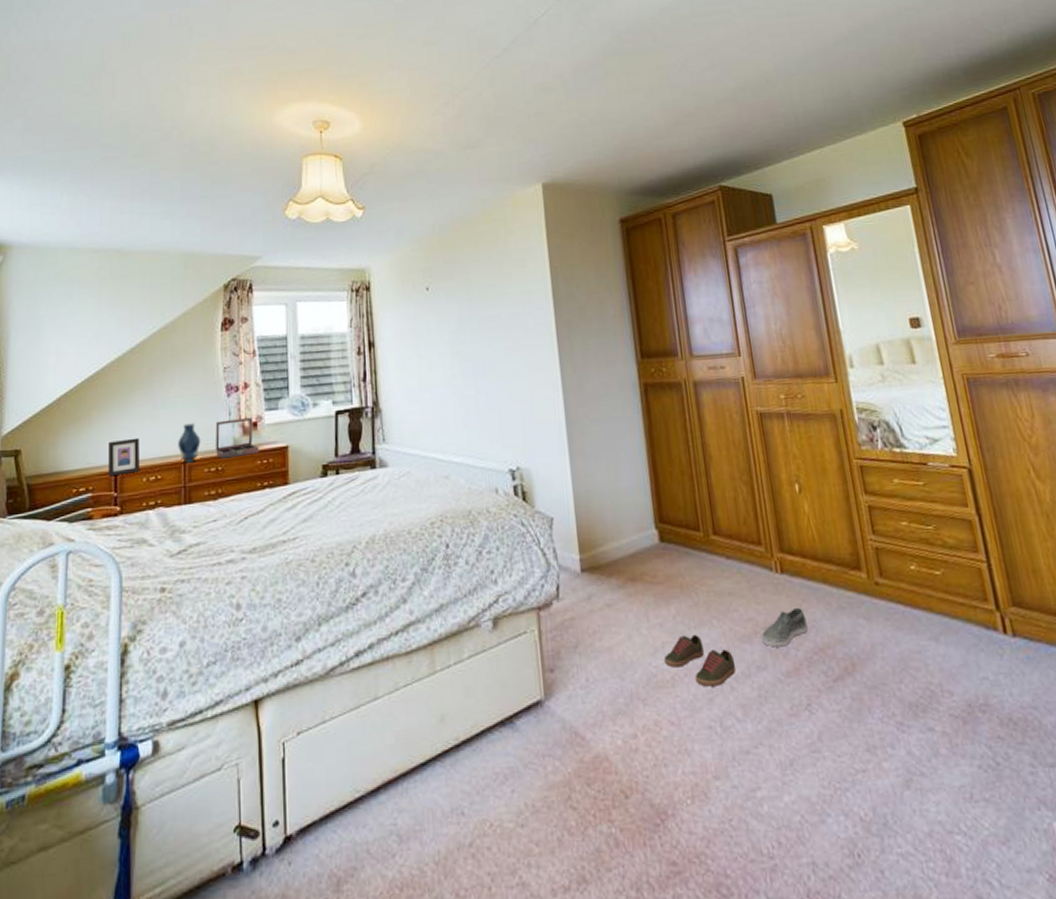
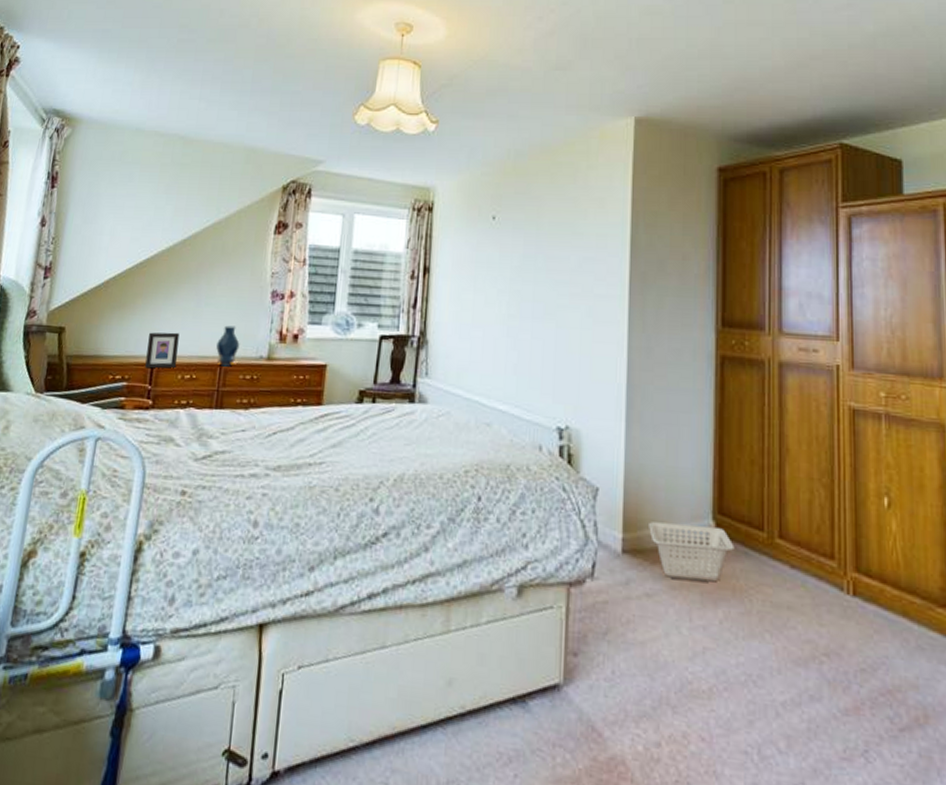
jewelry box: present [215,416,259,459] -> none [253,327,297,369]
laundry basket: none [601,535,678,586] -> present [649,522,735,582]
shoe: present [663,634,736,687] -> none [702,643,785,709]
shoe: present [761,607,808,648] -> none [819,637,876,680]

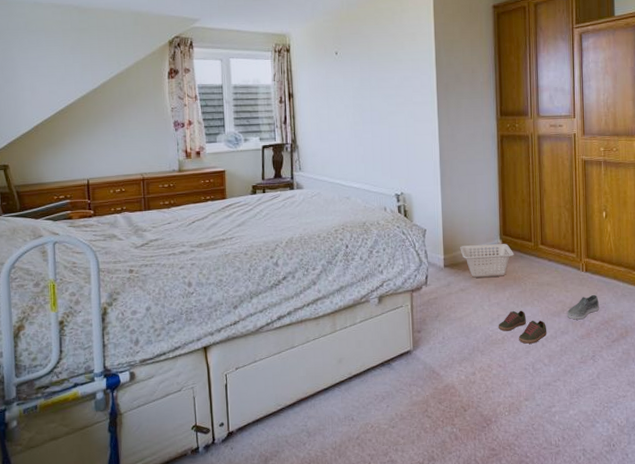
picture frame: present [145,332,180,369] -> none [80,159,108,188]
vase: present [215,325,240,367] -> none [136,150,156,180]
shoe: none [702,643,785,709] -> present [498,310,547,344]
shoe: none [819,637,876,680] -> present [567,294,599,320]

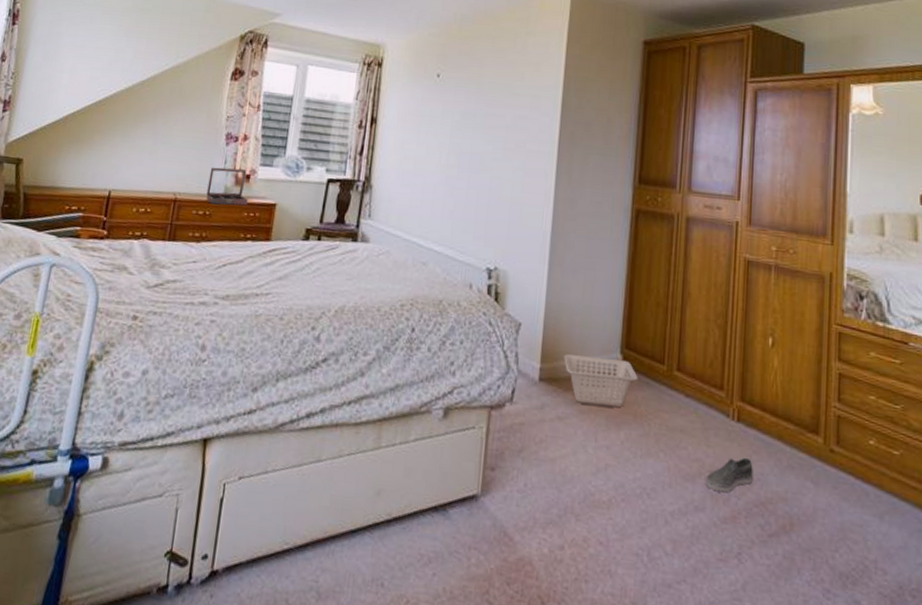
jewelry box: none [166,147,202,178] -> present [206,167,248,206]
shoe: present [498,310,547,344] -> none [604,461,675,517]

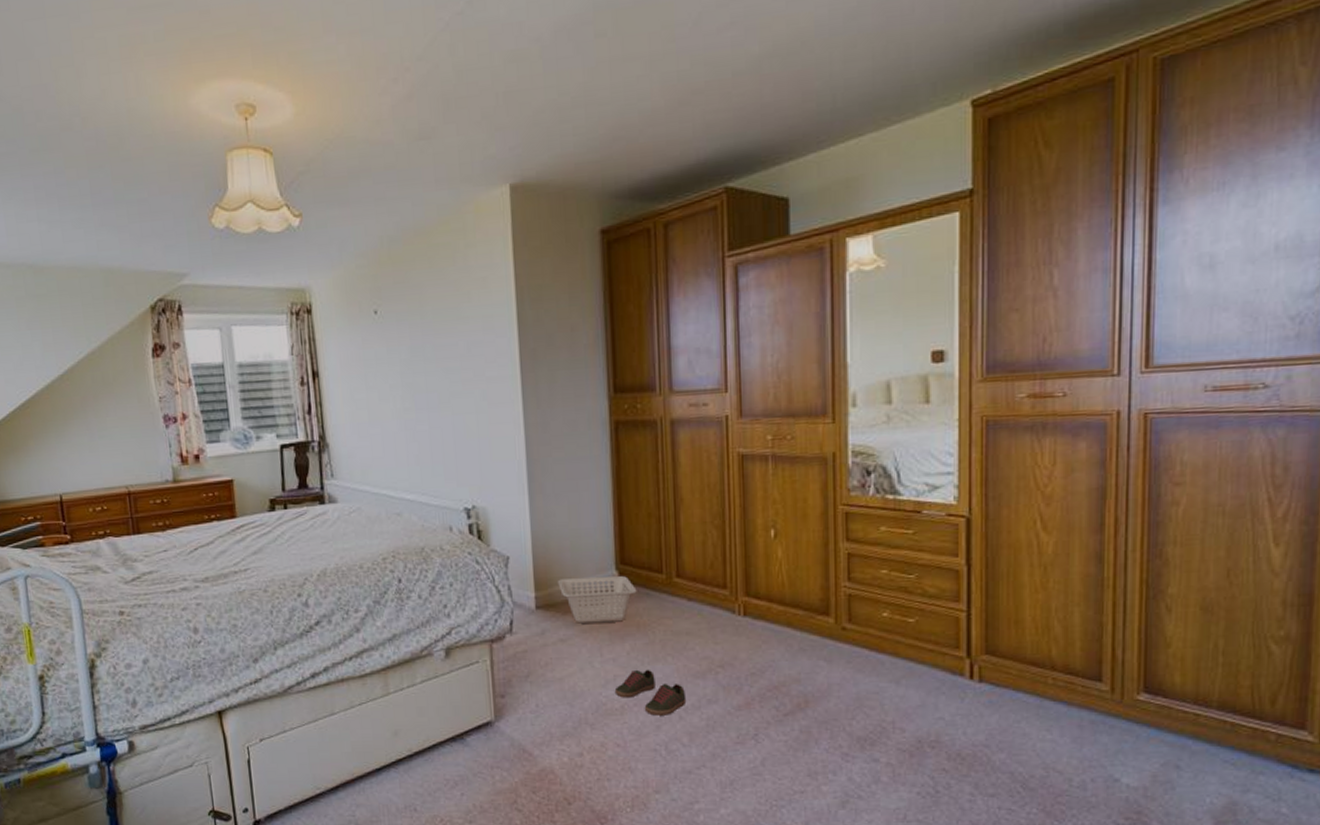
jewelry box: present [206,167,248,206] -> none [156,449,204,491]
shoe: none [604,461,675,517] -> present [614,669,687,716]
shoe: present [705,457,753,493] -> none [715,648,764,684]

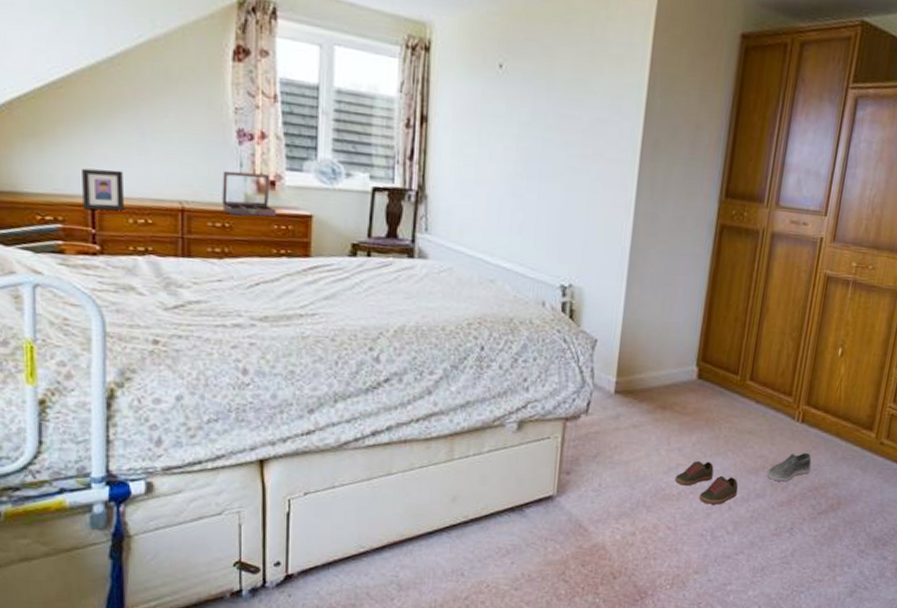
picture frame: none [50,468,86,506] -> present [82,168,125,212]
jewelry box: none [156,449,204,491] -> present [222,170,277,217]
laundry basket: present [558,576,637,624] -> none [640,368,712,415]
shoe: none [715,648,764,684] -> present [767,452,812,482]

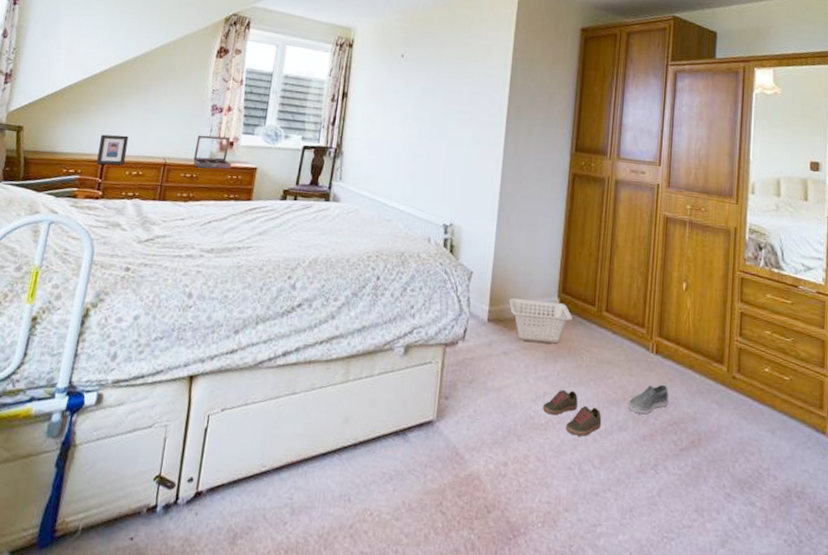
laundry basket: none [640,368,712,415] -> present [509,298,573,344]

